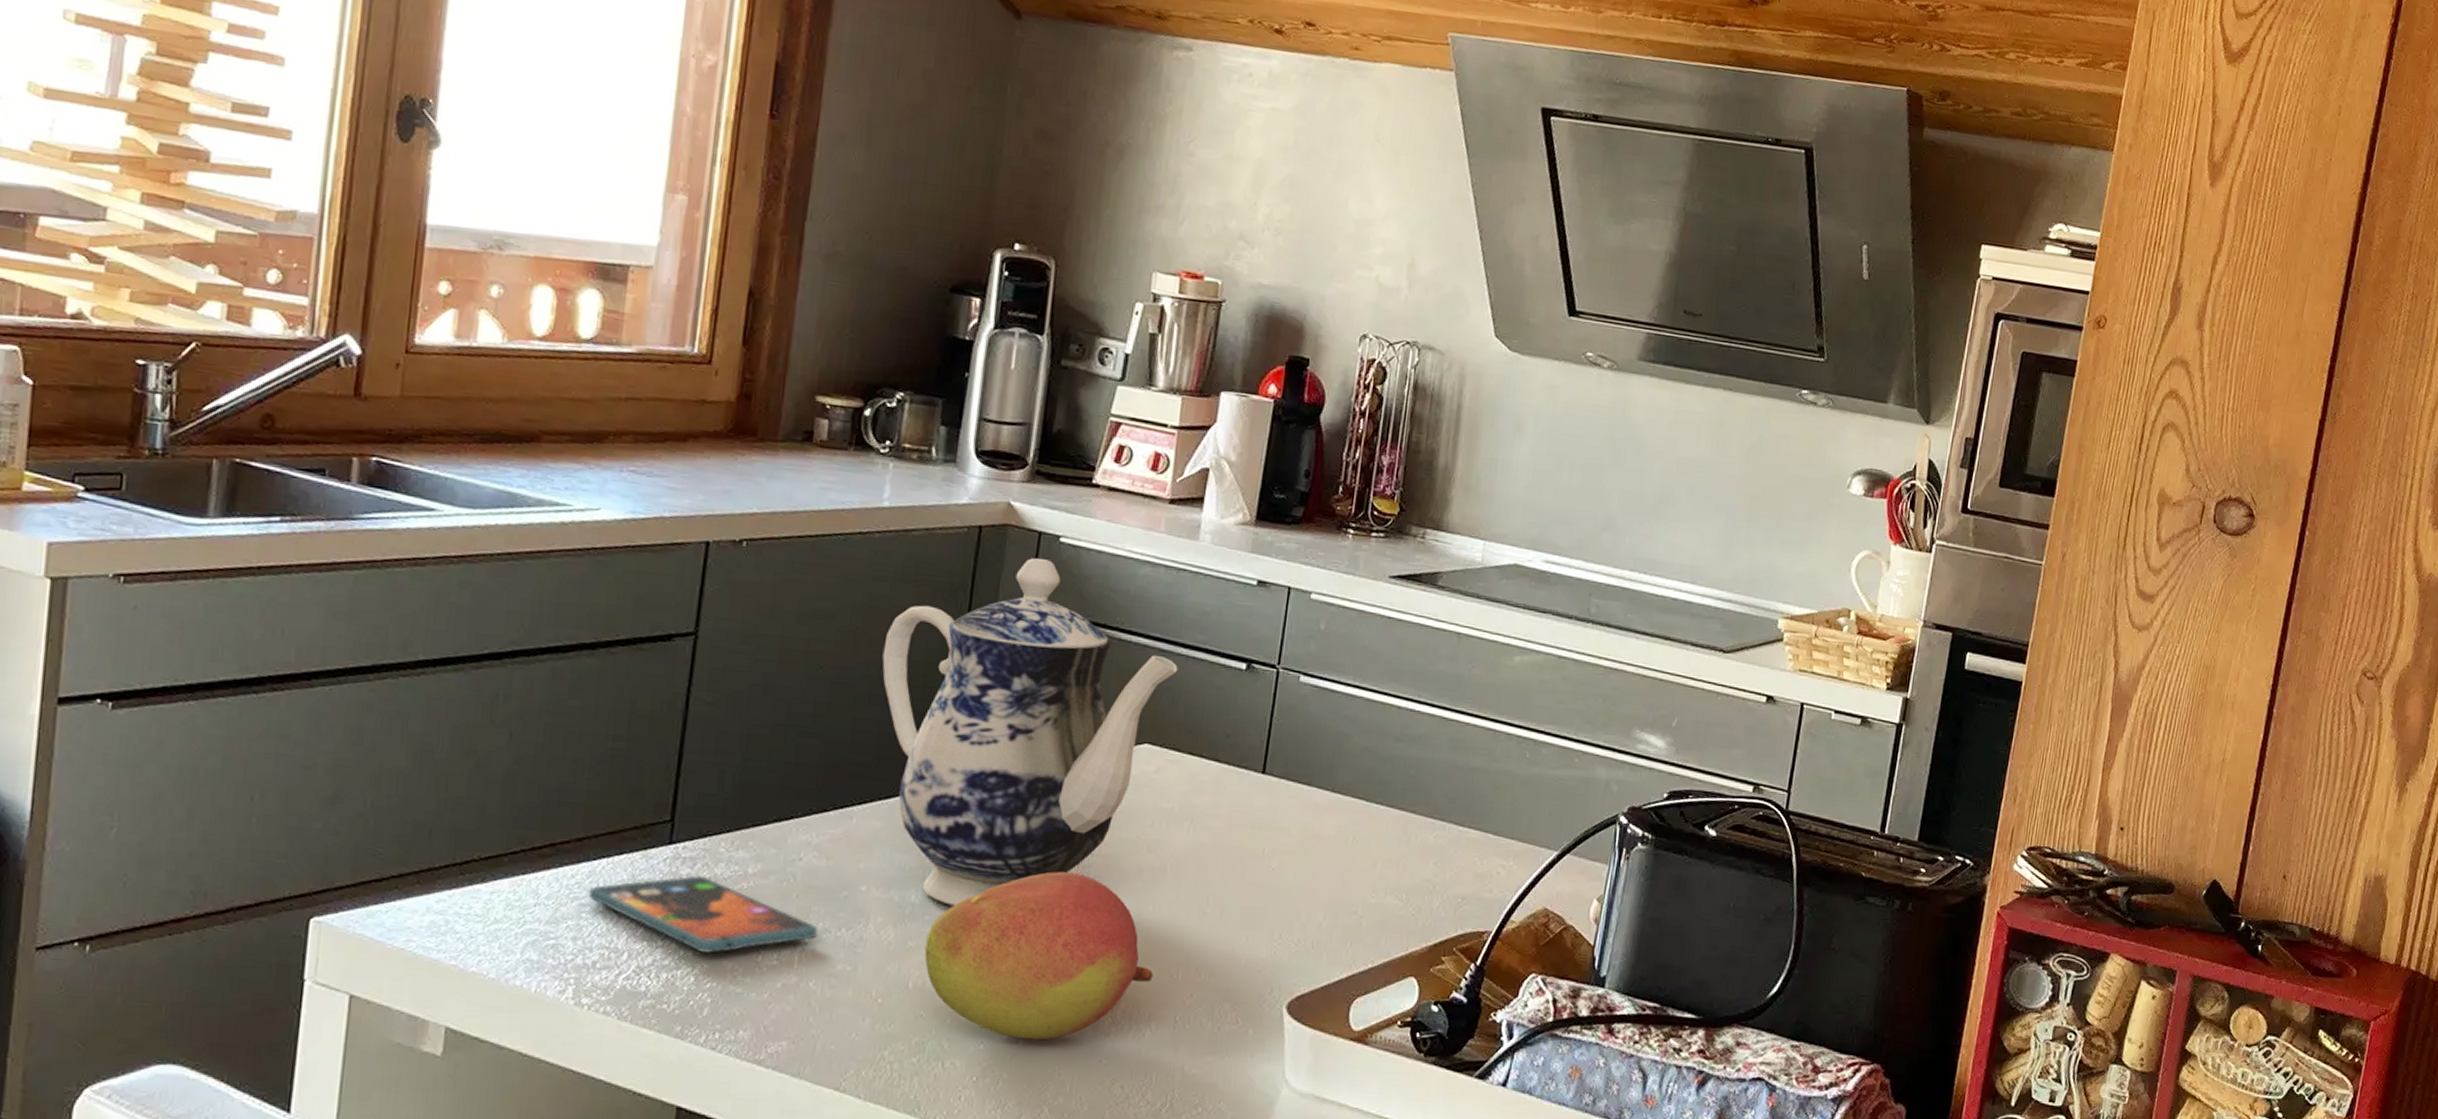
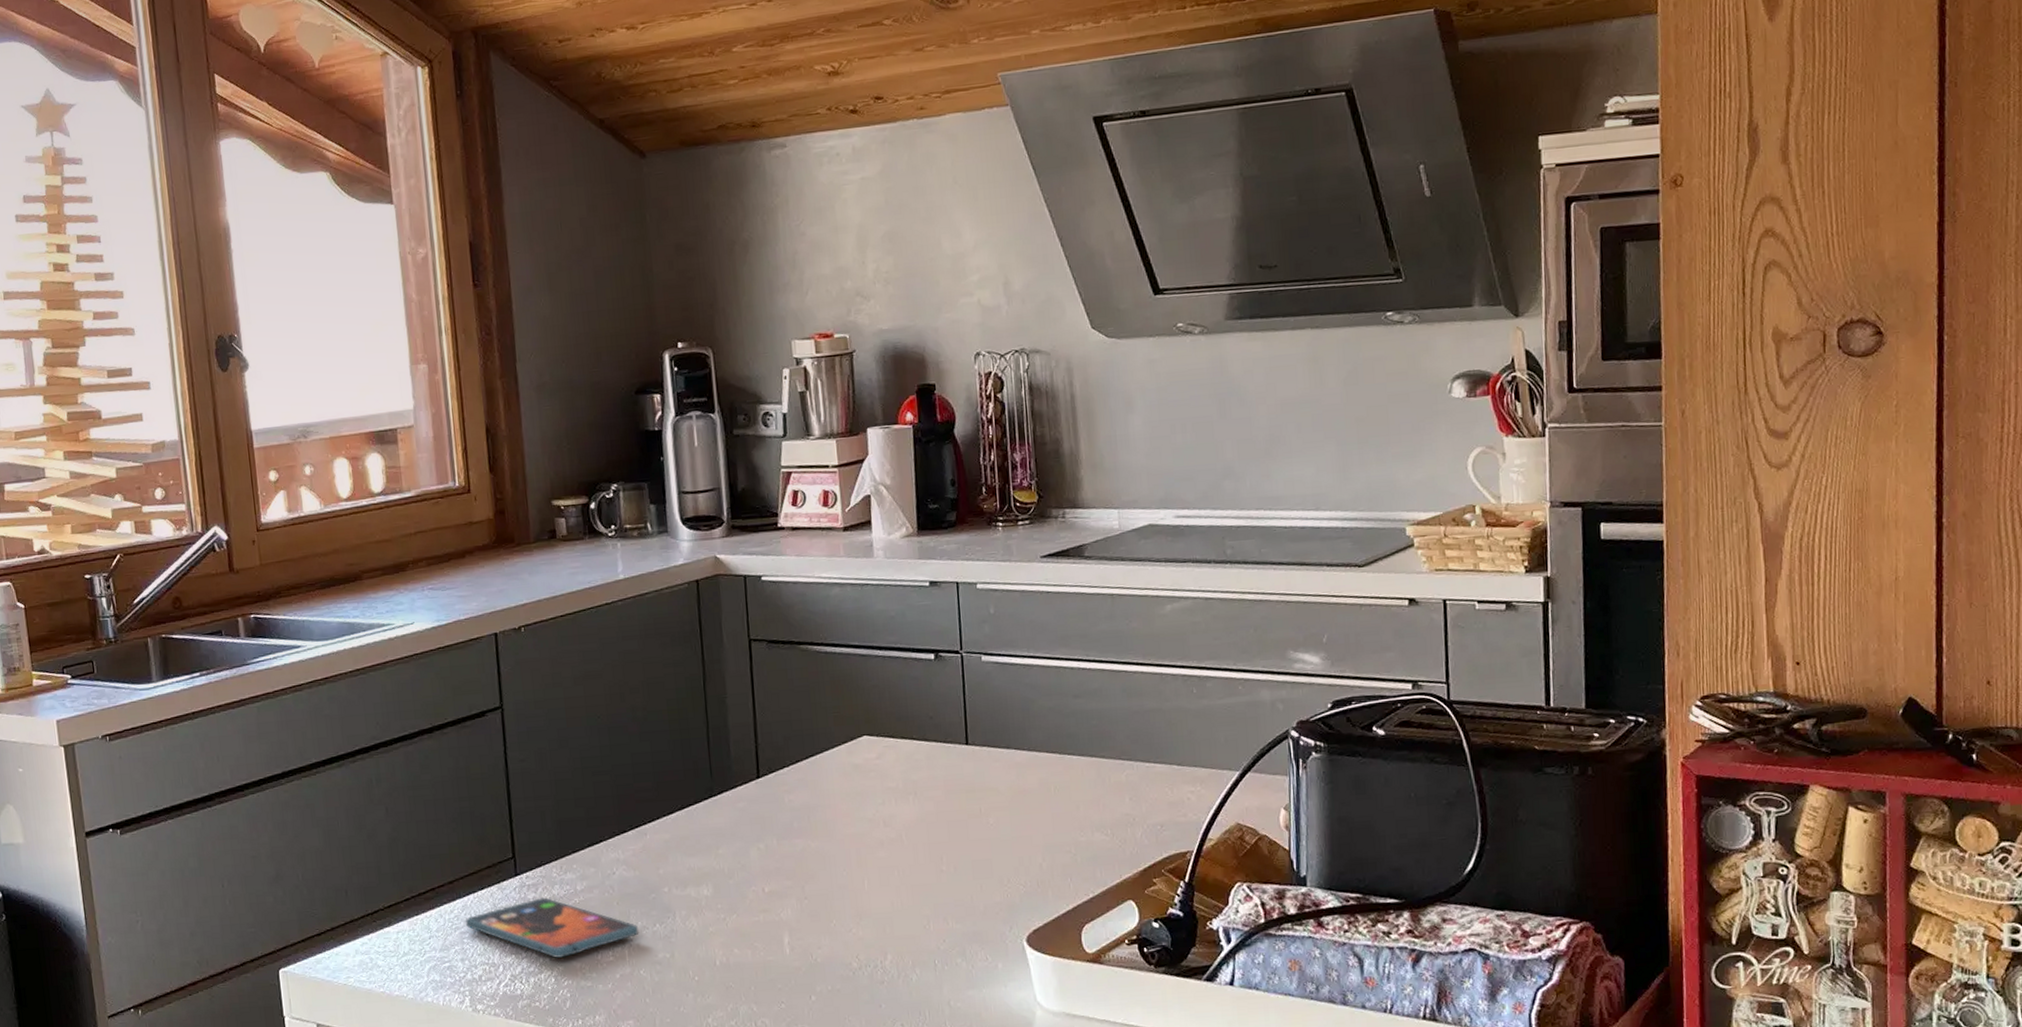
teapot: present [882,558,1178,906] -> none [642,597,878,894]
fruit: present [924,871,1154,1040] -> none [722,852,910,996]

